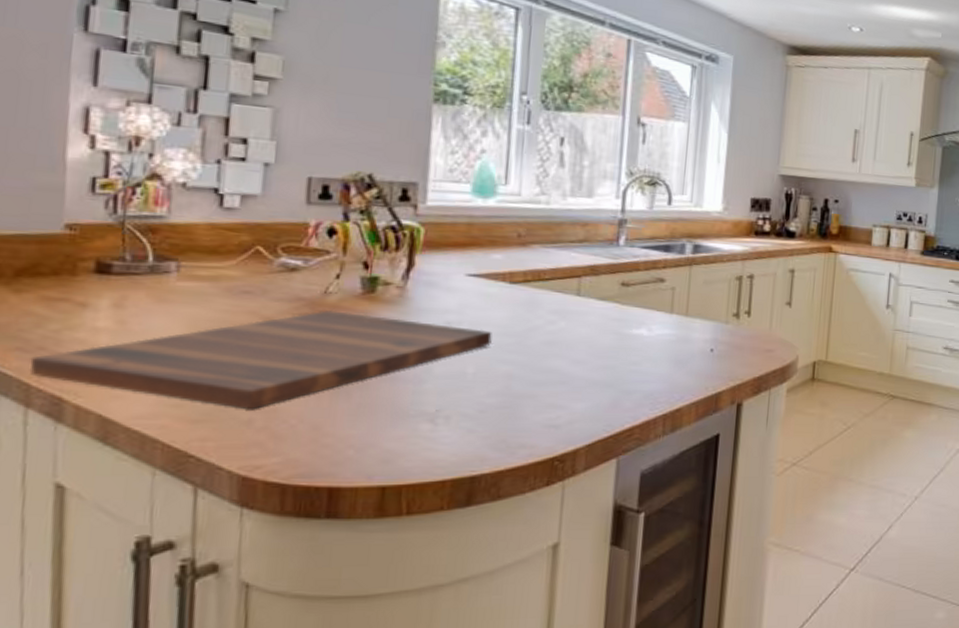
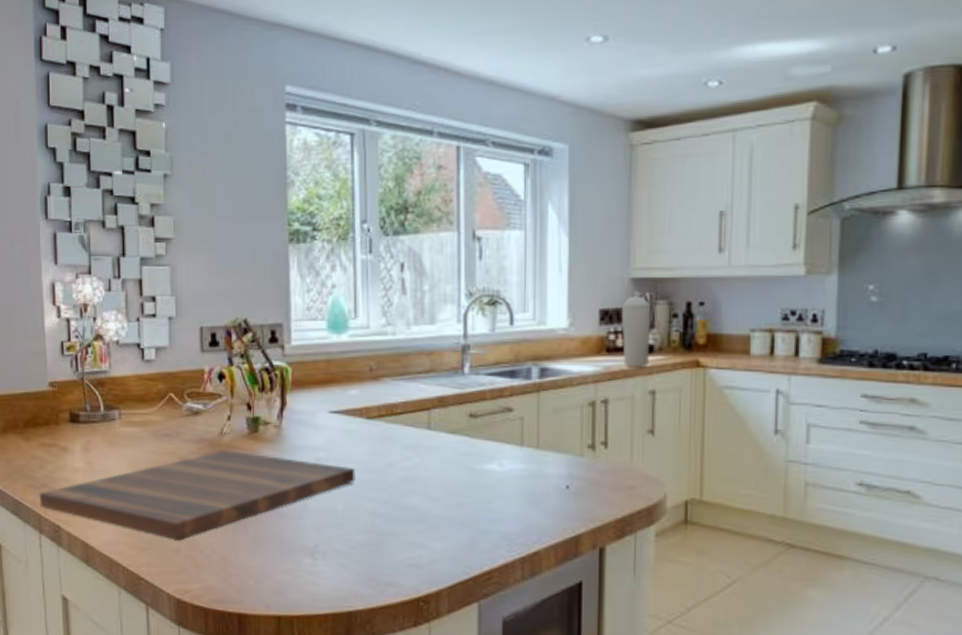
canister: none [769,186,795,249] -> present [621,291,650,367]

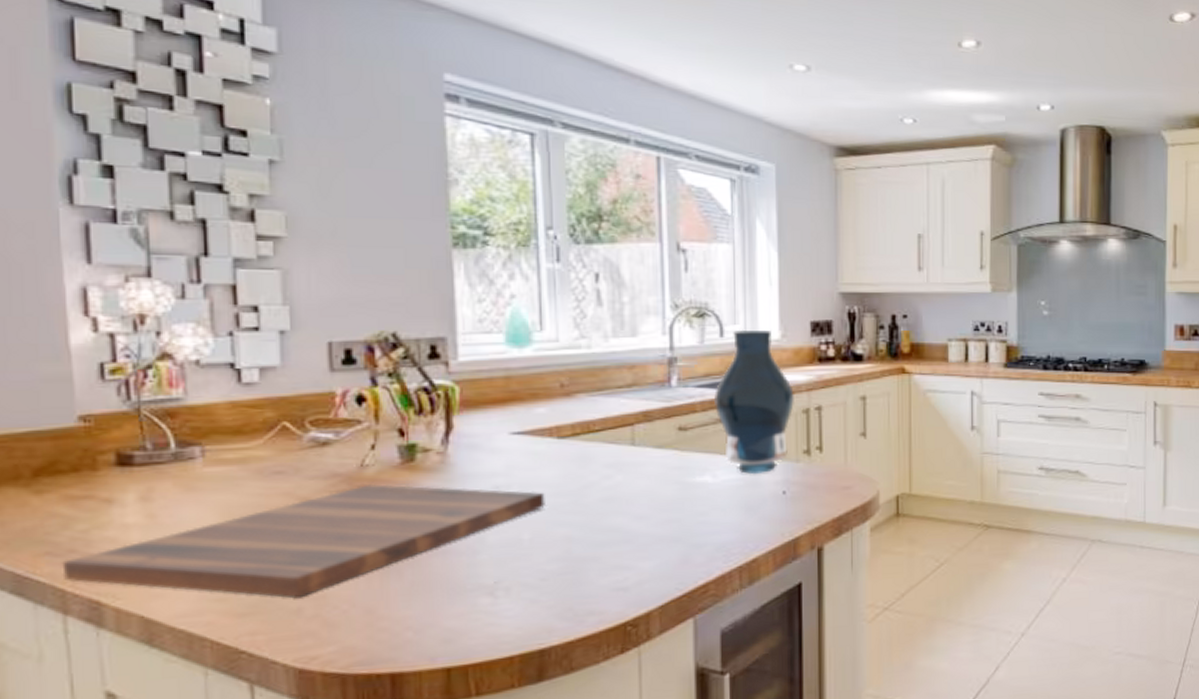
vase: none [502,317,580,467] -> present [713,329,794,475]
canister: present [621,291,650,367] -> none [832,304,859,374]

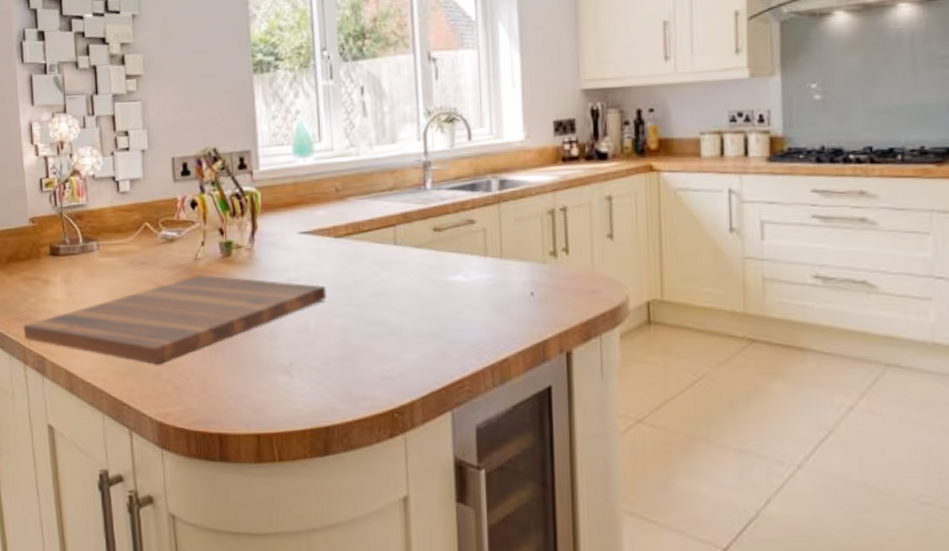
vase: present [713,329,794,475] -> none [464,132,540,275]

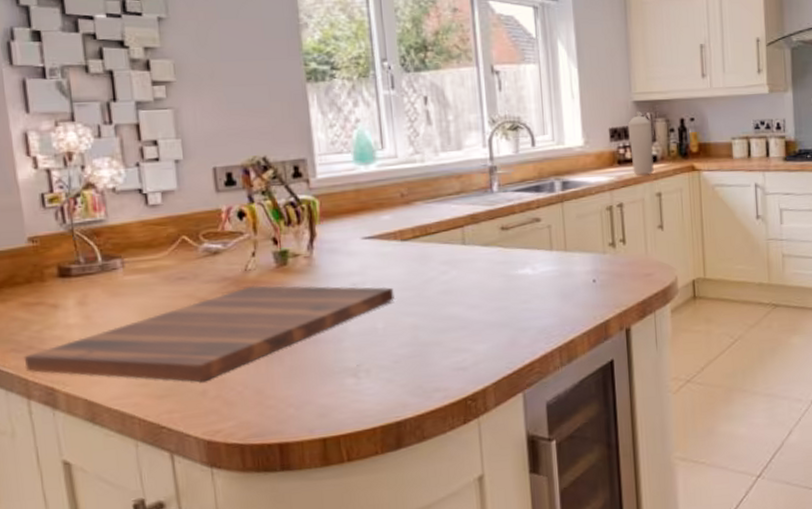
canister: none [574,101,604,174] -> present [627,112,654,175]

